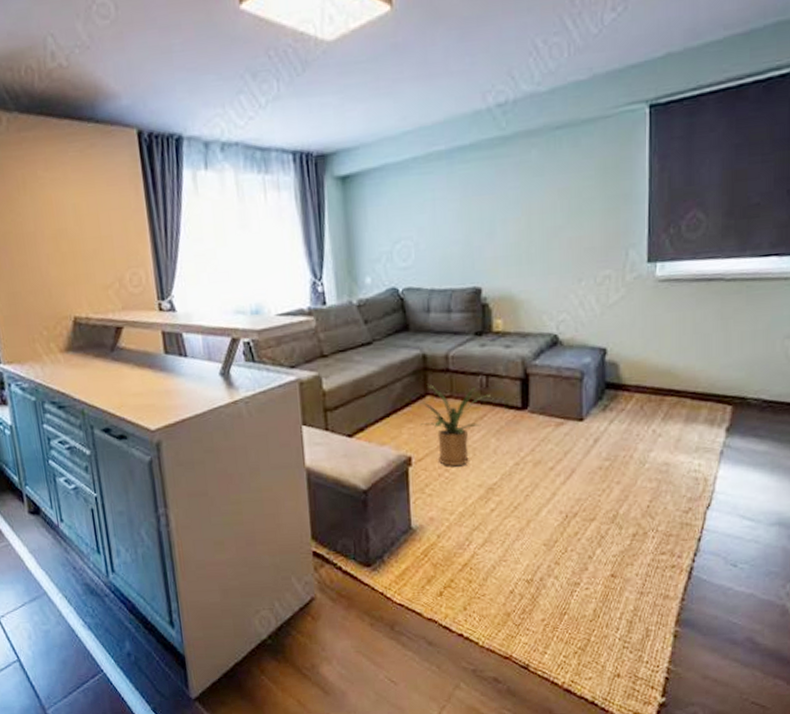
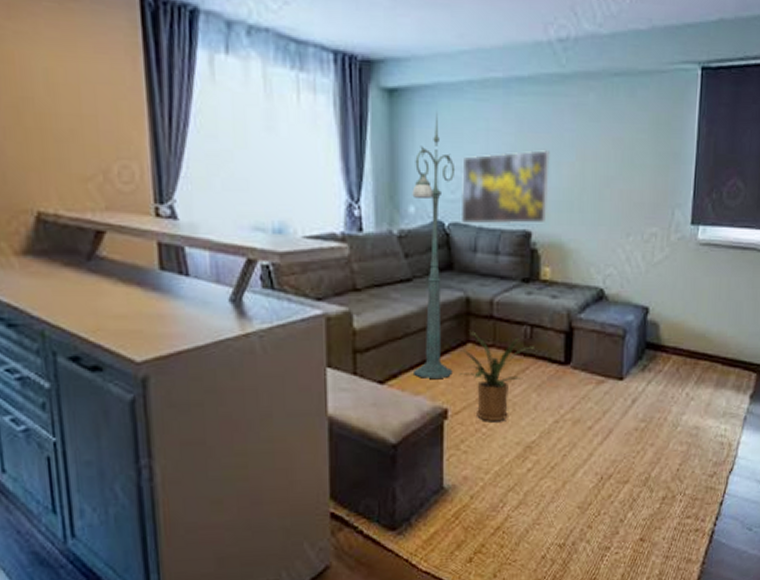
floor lamp: none [367,190,414,430] -> present [412,112,456,378]
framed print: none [411,209,496,288] -> present [460,149,550,225]

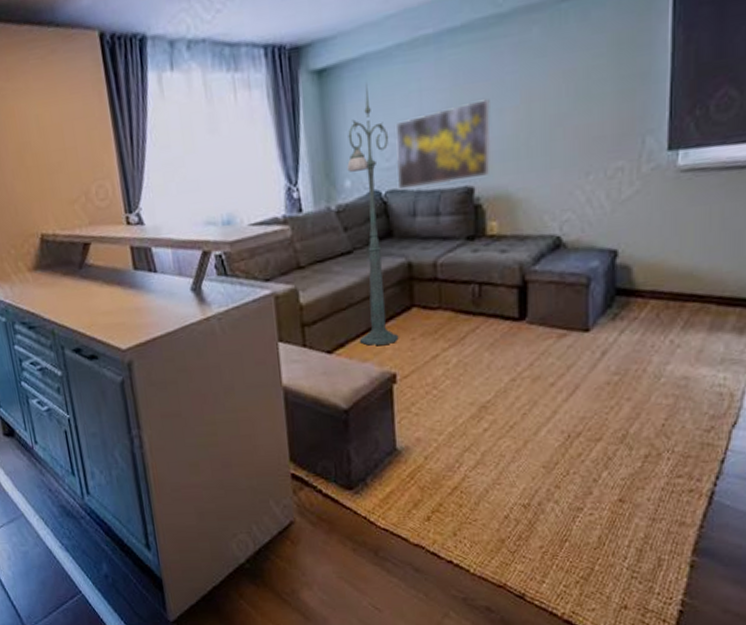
house plant: present [459,330,534,421] -> none [405,294,484,383]

